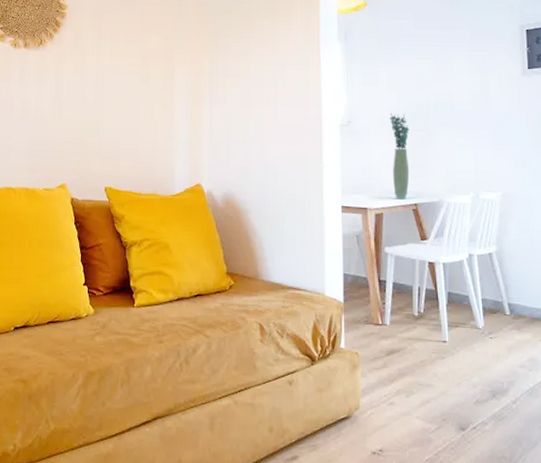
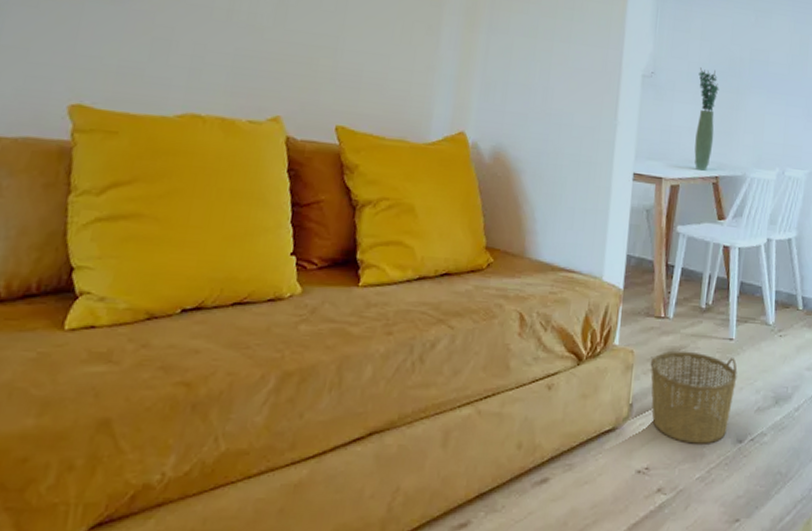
basket: none [374,352,454,431] -> present [650,350,738,444]

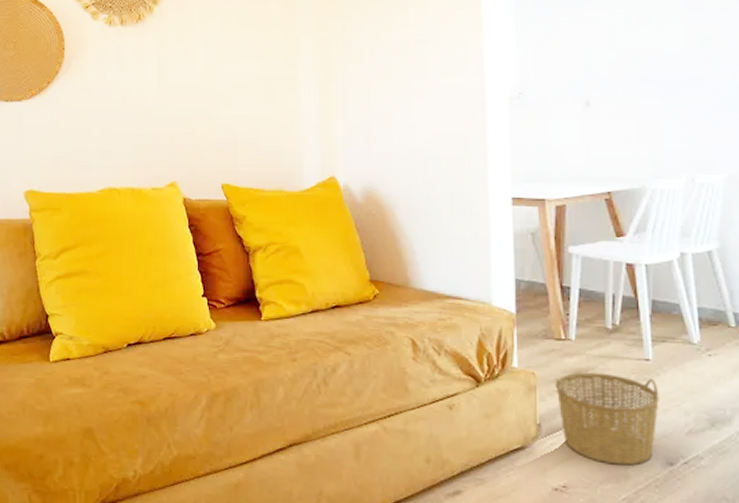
vase: present [694,68,719,171] -> none [574,79,601,187]

